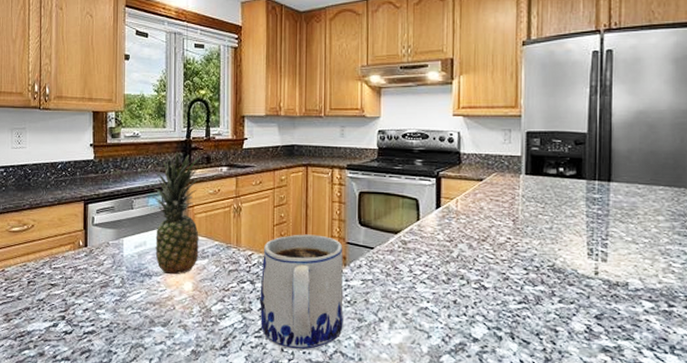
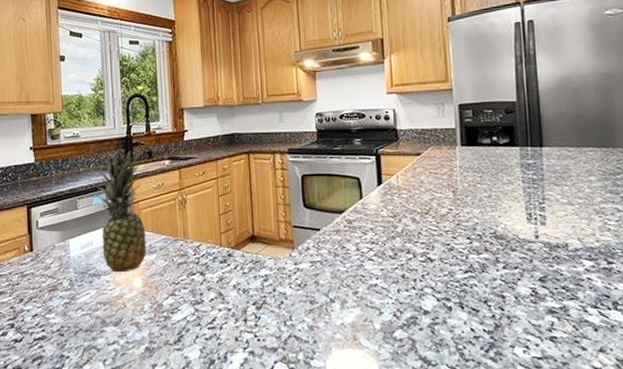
mug: present [260,234,344,350] -> none [210,220,296,338]

